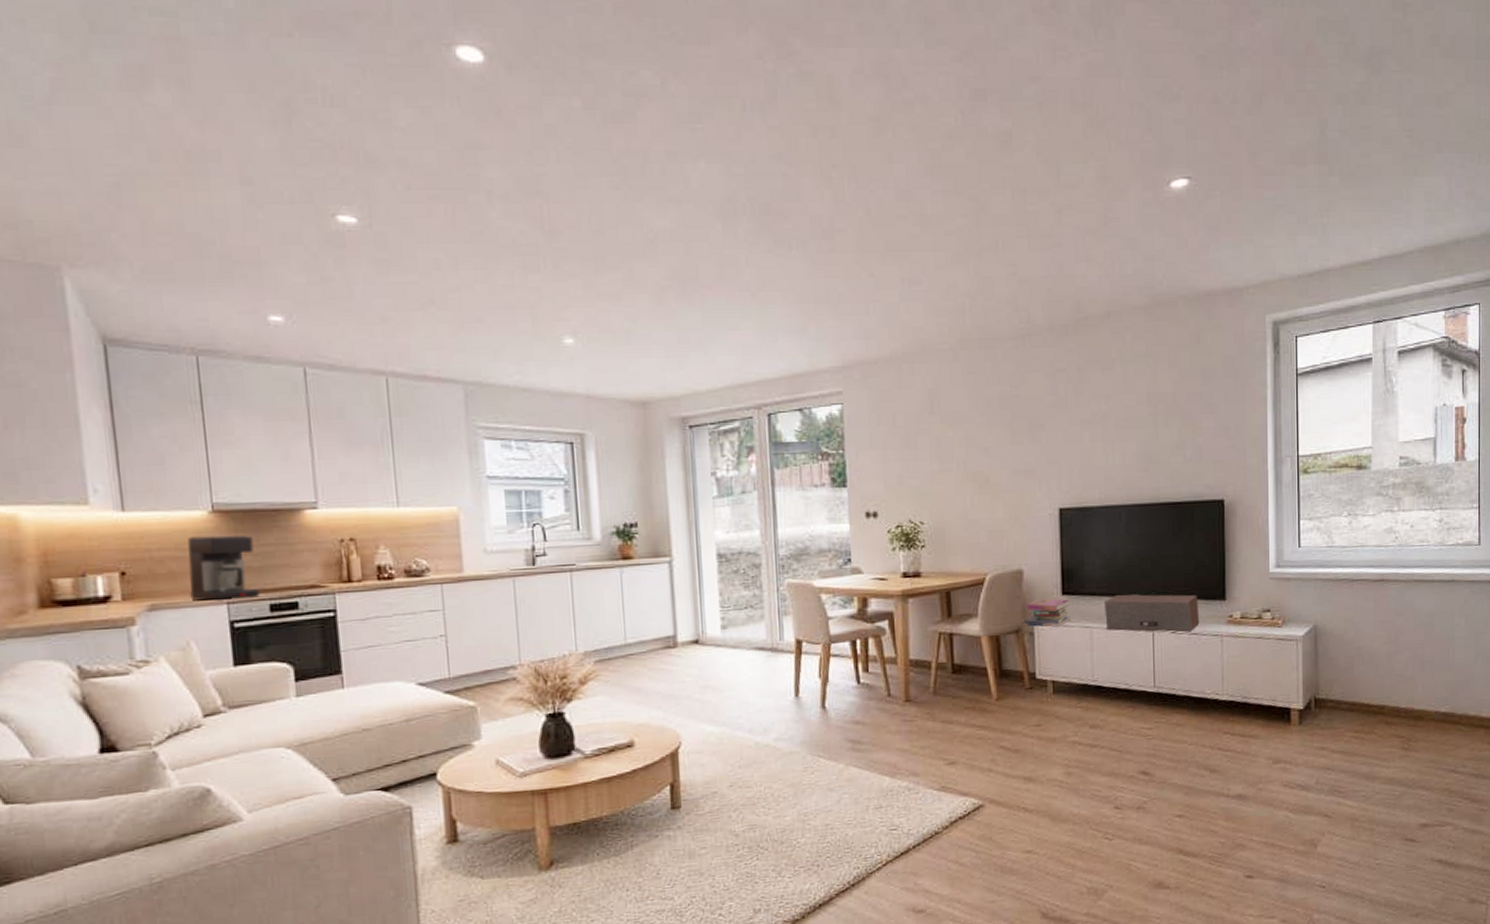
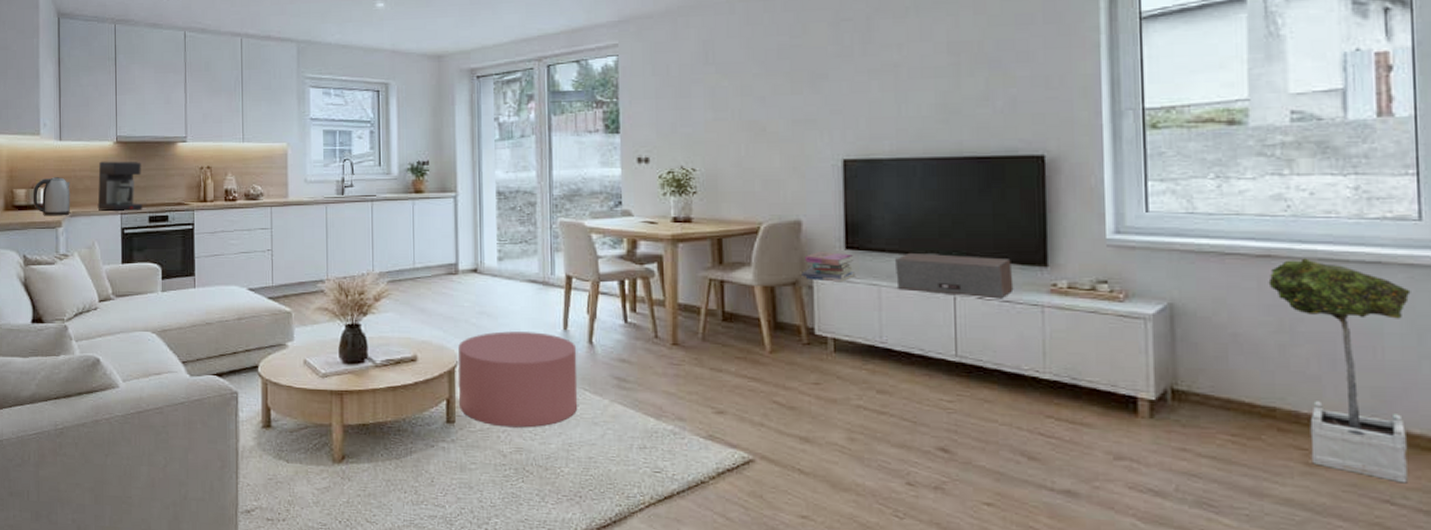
kettle: none [84,560,148,612] -> present [32,177,71,216]
pouf: none [681,702,813,806] -> present [458,331,578,428]
potted tree: none [1382,580,1472,755] -> present [1268,258,1411,484]

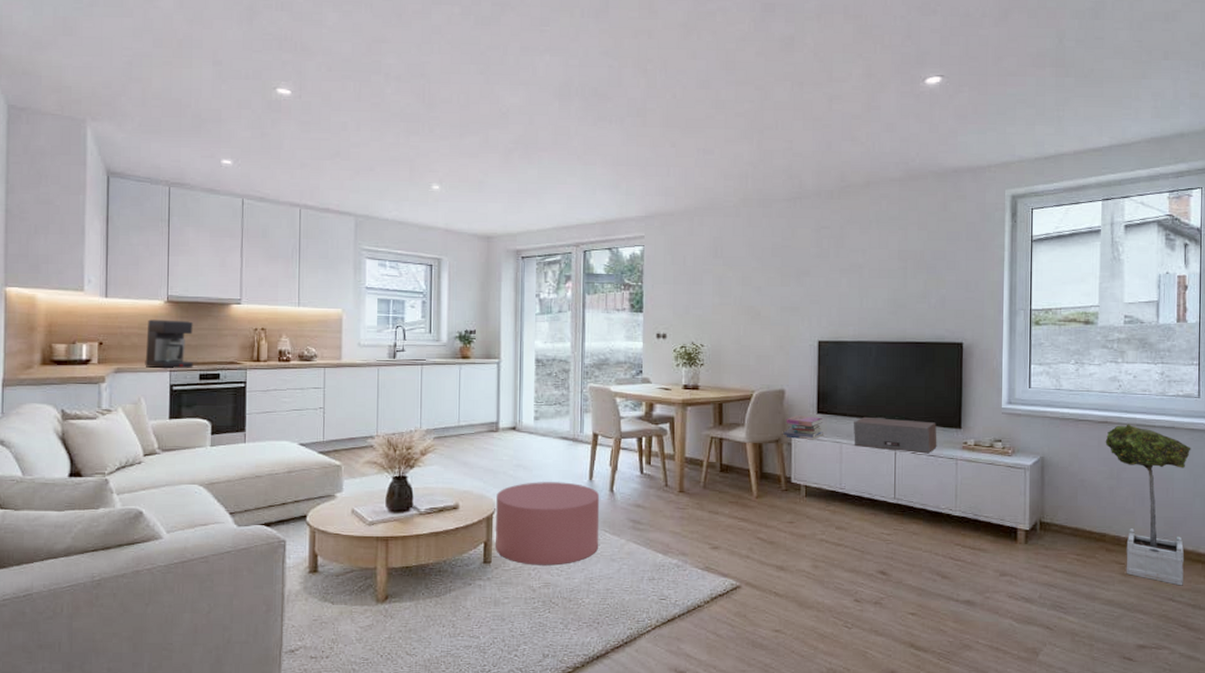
kettle: present [32,177,71,216] -> none [73,333,116,372]

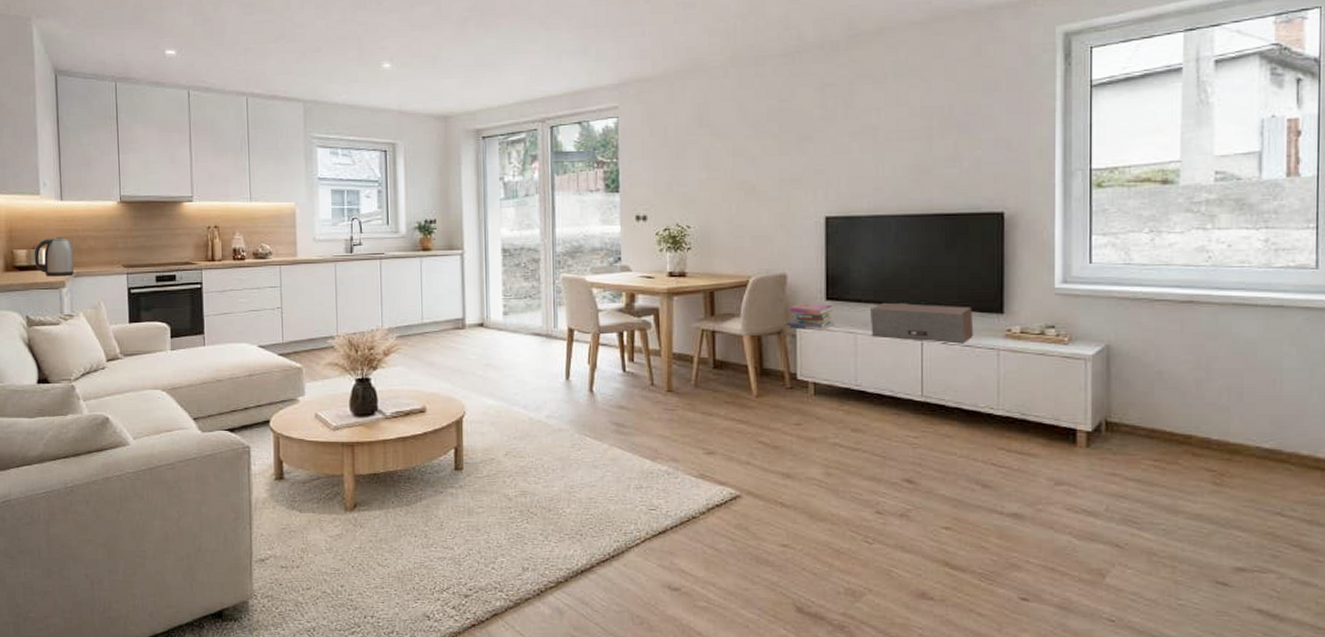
kettle: none [73,333,116,372] -> present [34,237,75,277]
coffee maker: present [145,319,194,369] -> none [102,220,150,272]
pouf: present [496,482,600,566] -> none [466,382,579,473]
potted tree: present [1105,424,1191,586] -> none [1190,303,1306,498]

